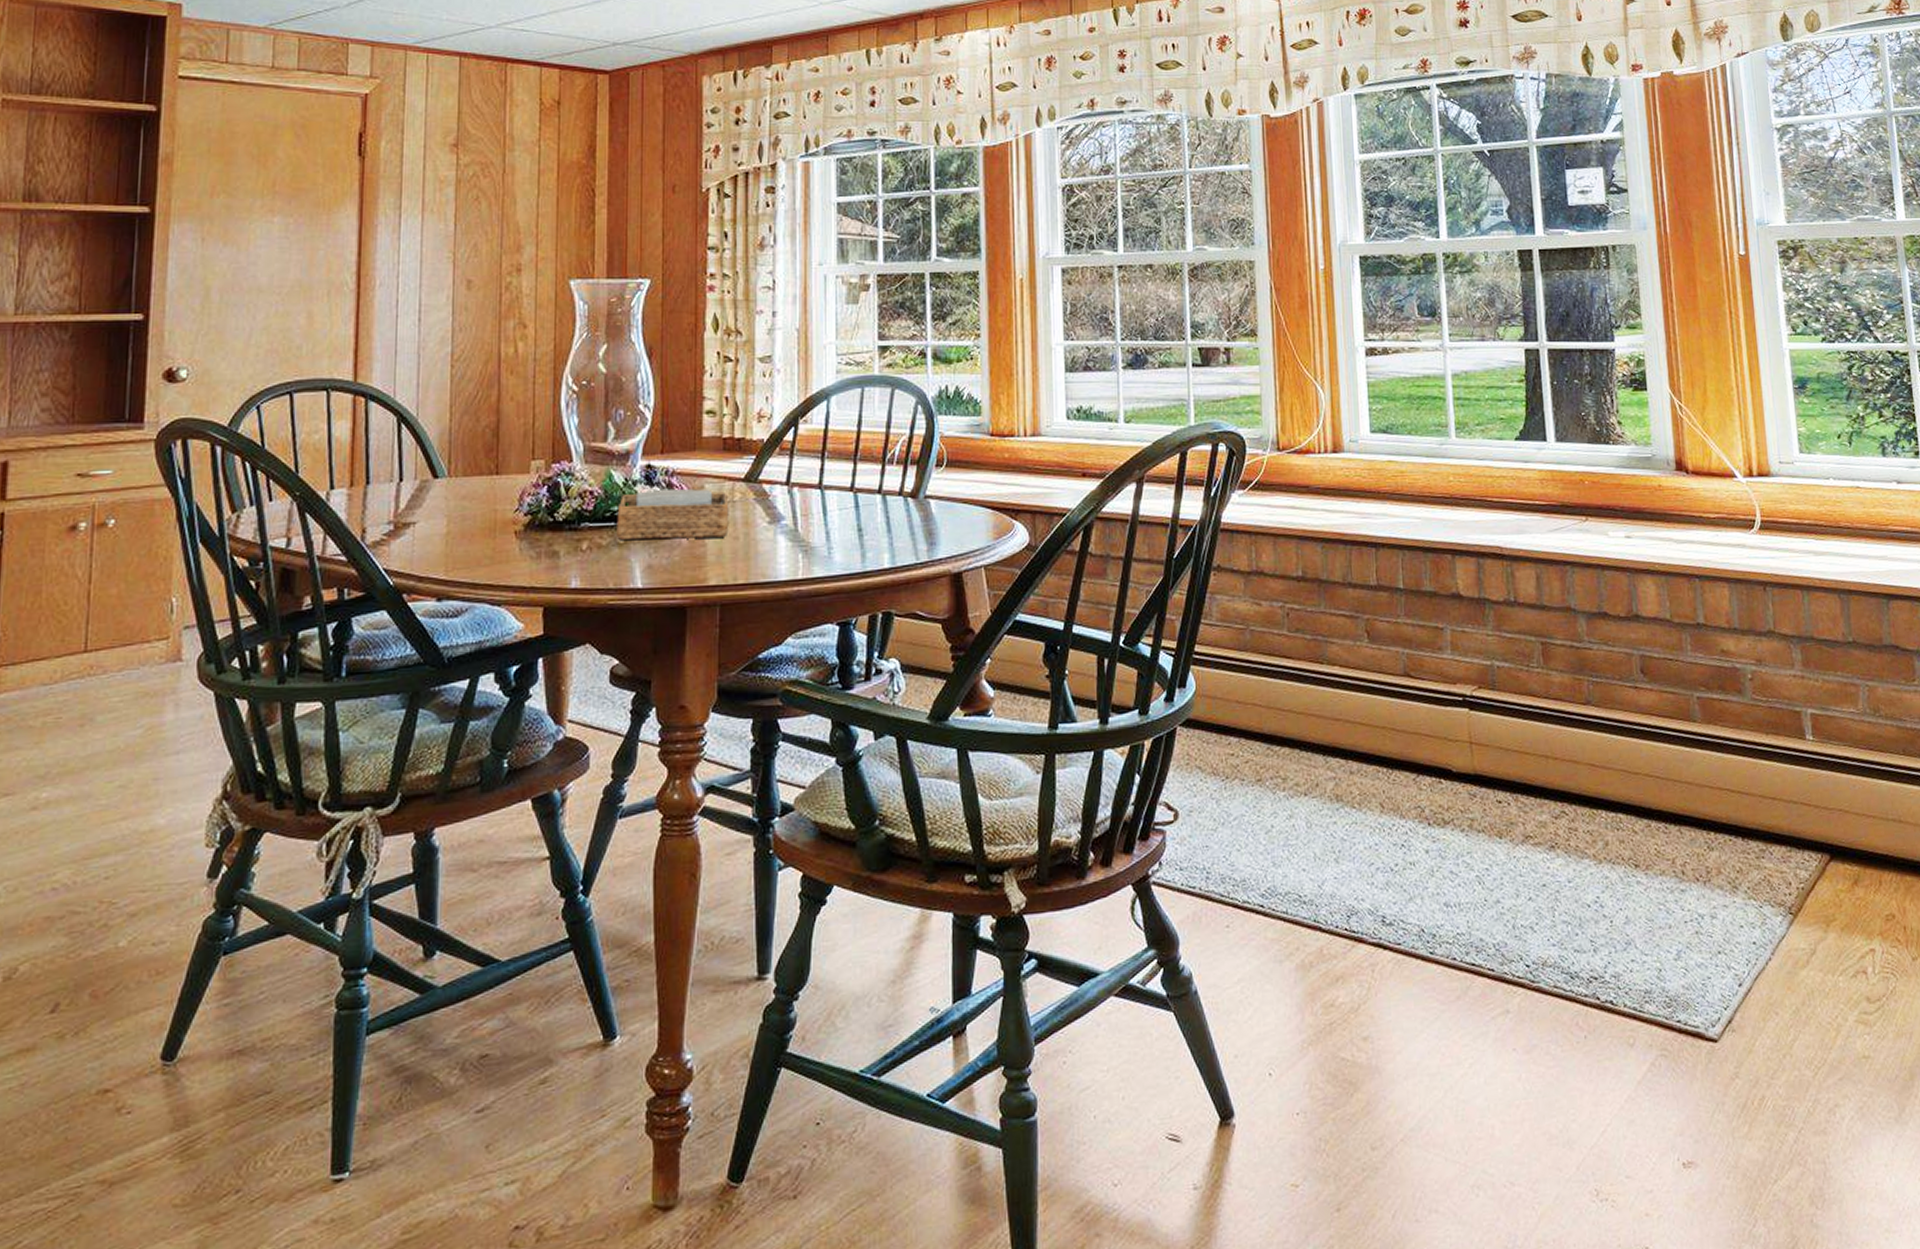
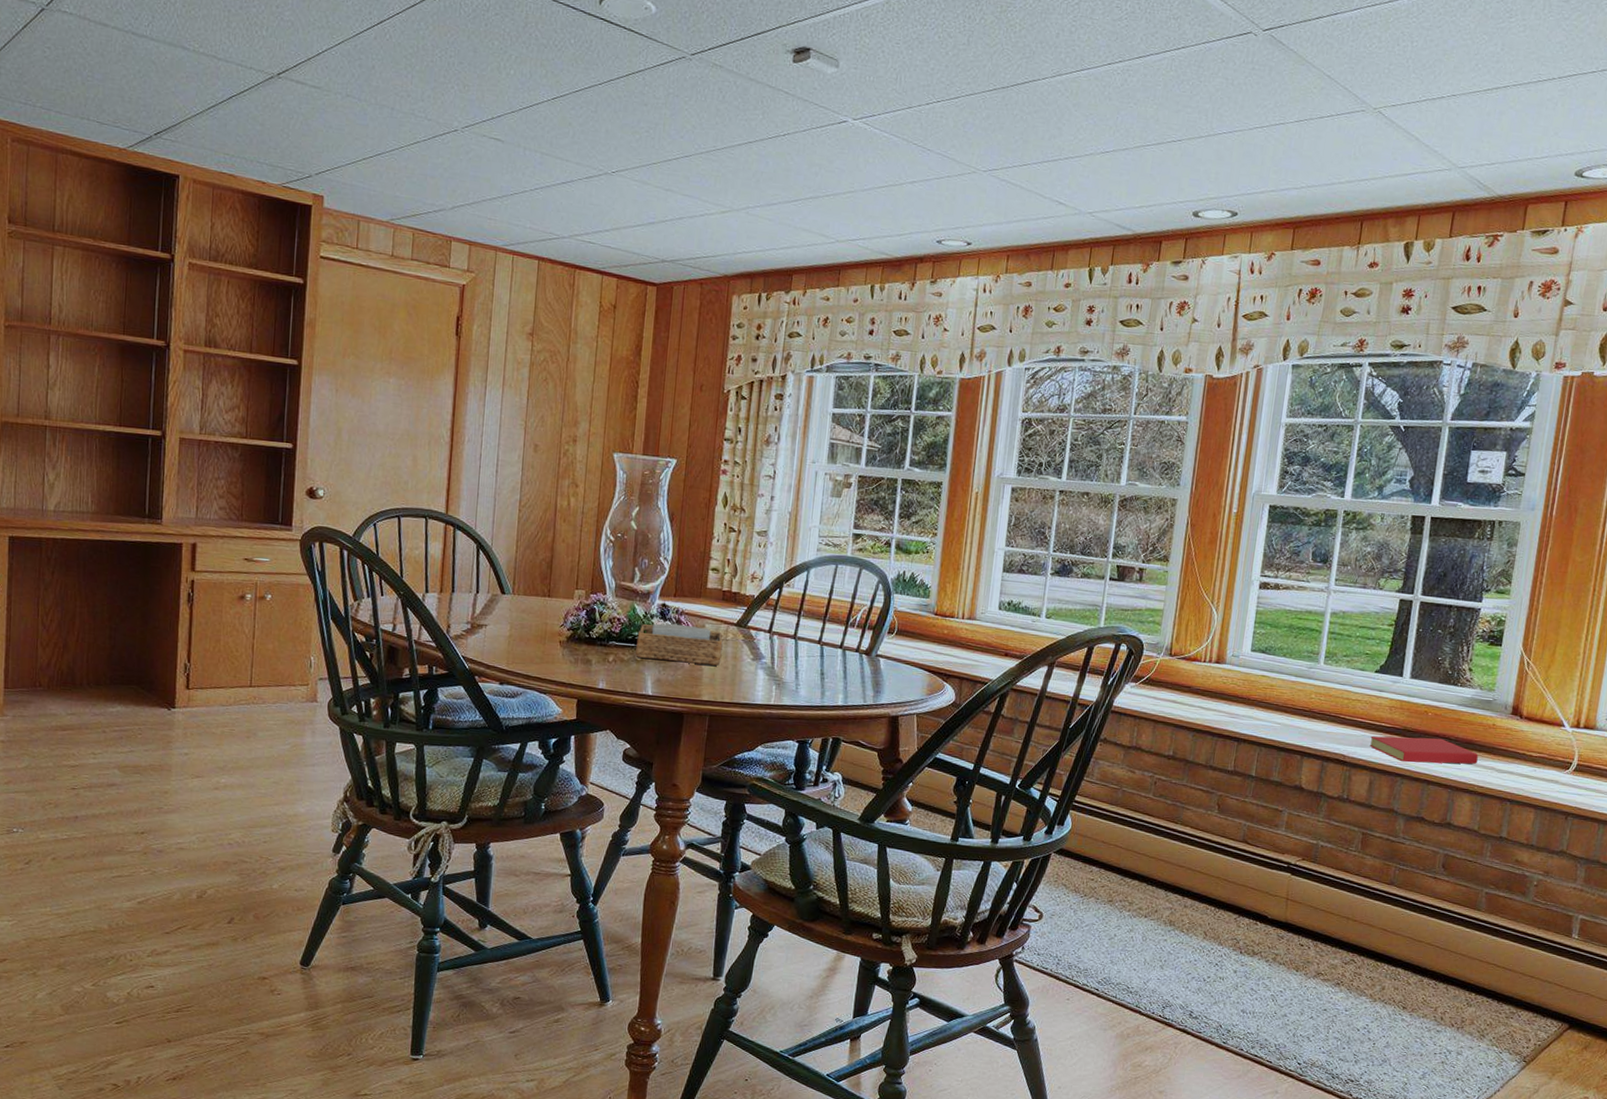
book: none [1526,510,1652,546] -> present [1369,736,1478,765]

